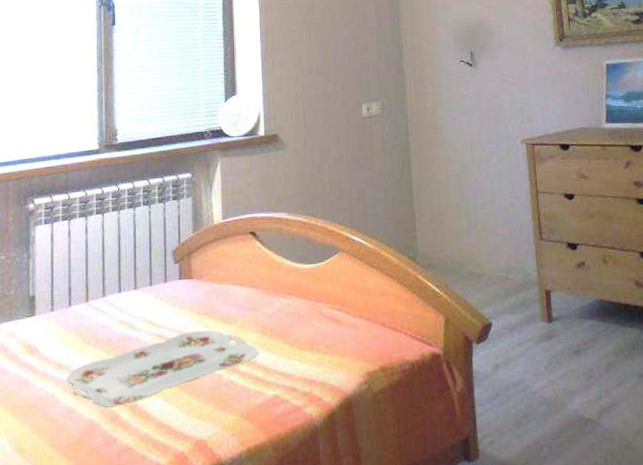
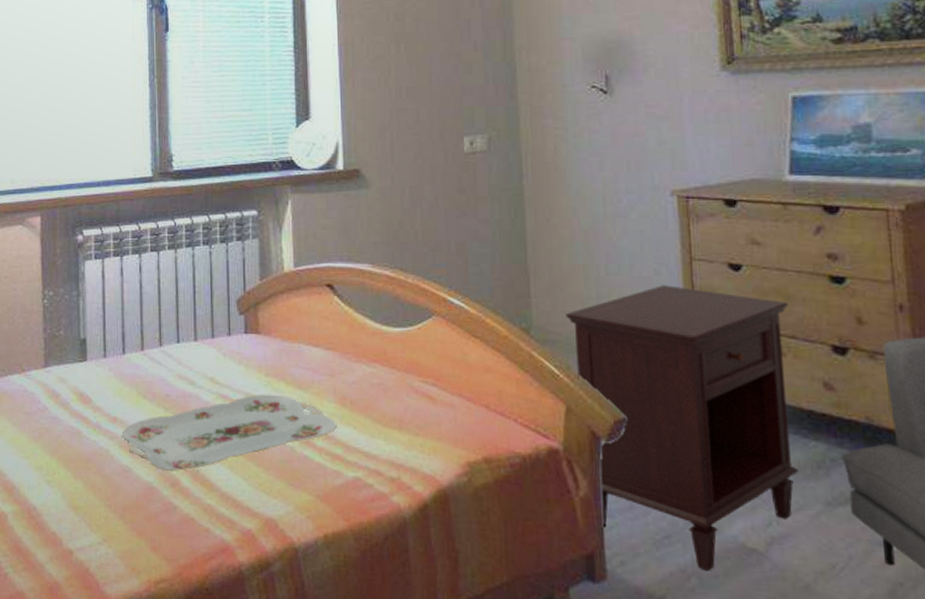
nightstand: none [444,214,620,441] -> present [566,285,799,571]

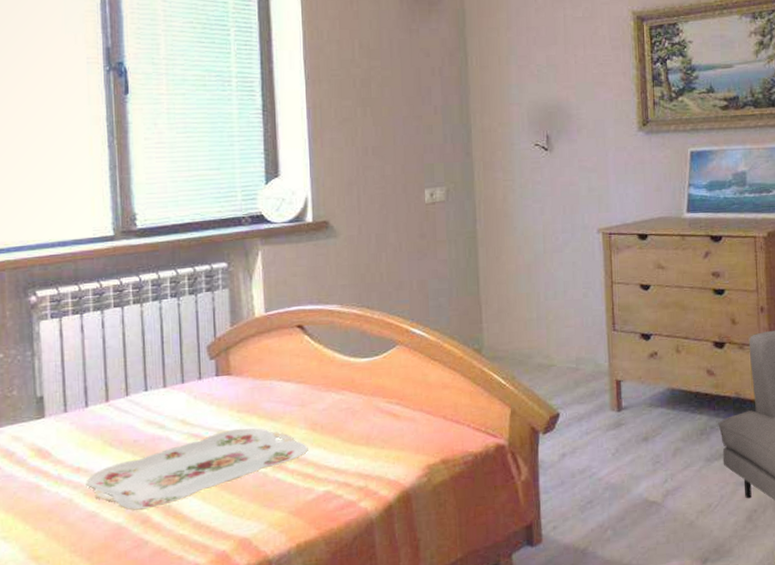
nightstand: present [566,285,799,571] -> none [512,305,688,524]

